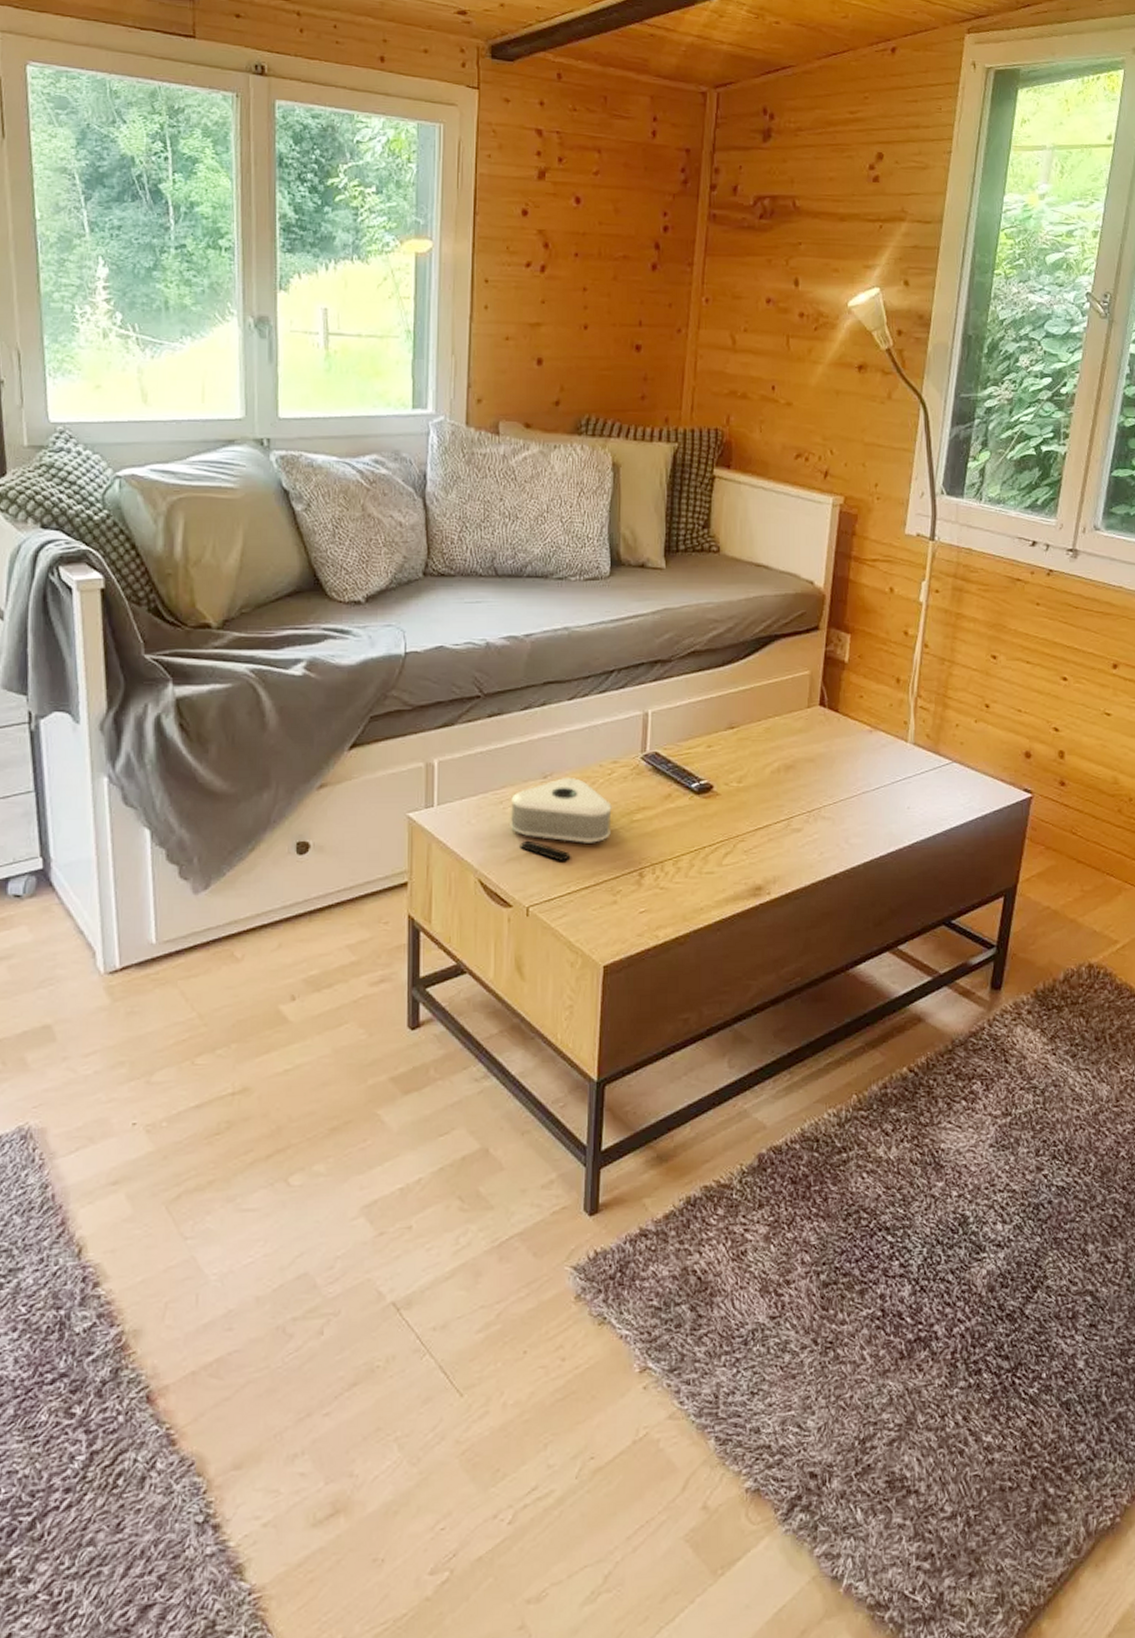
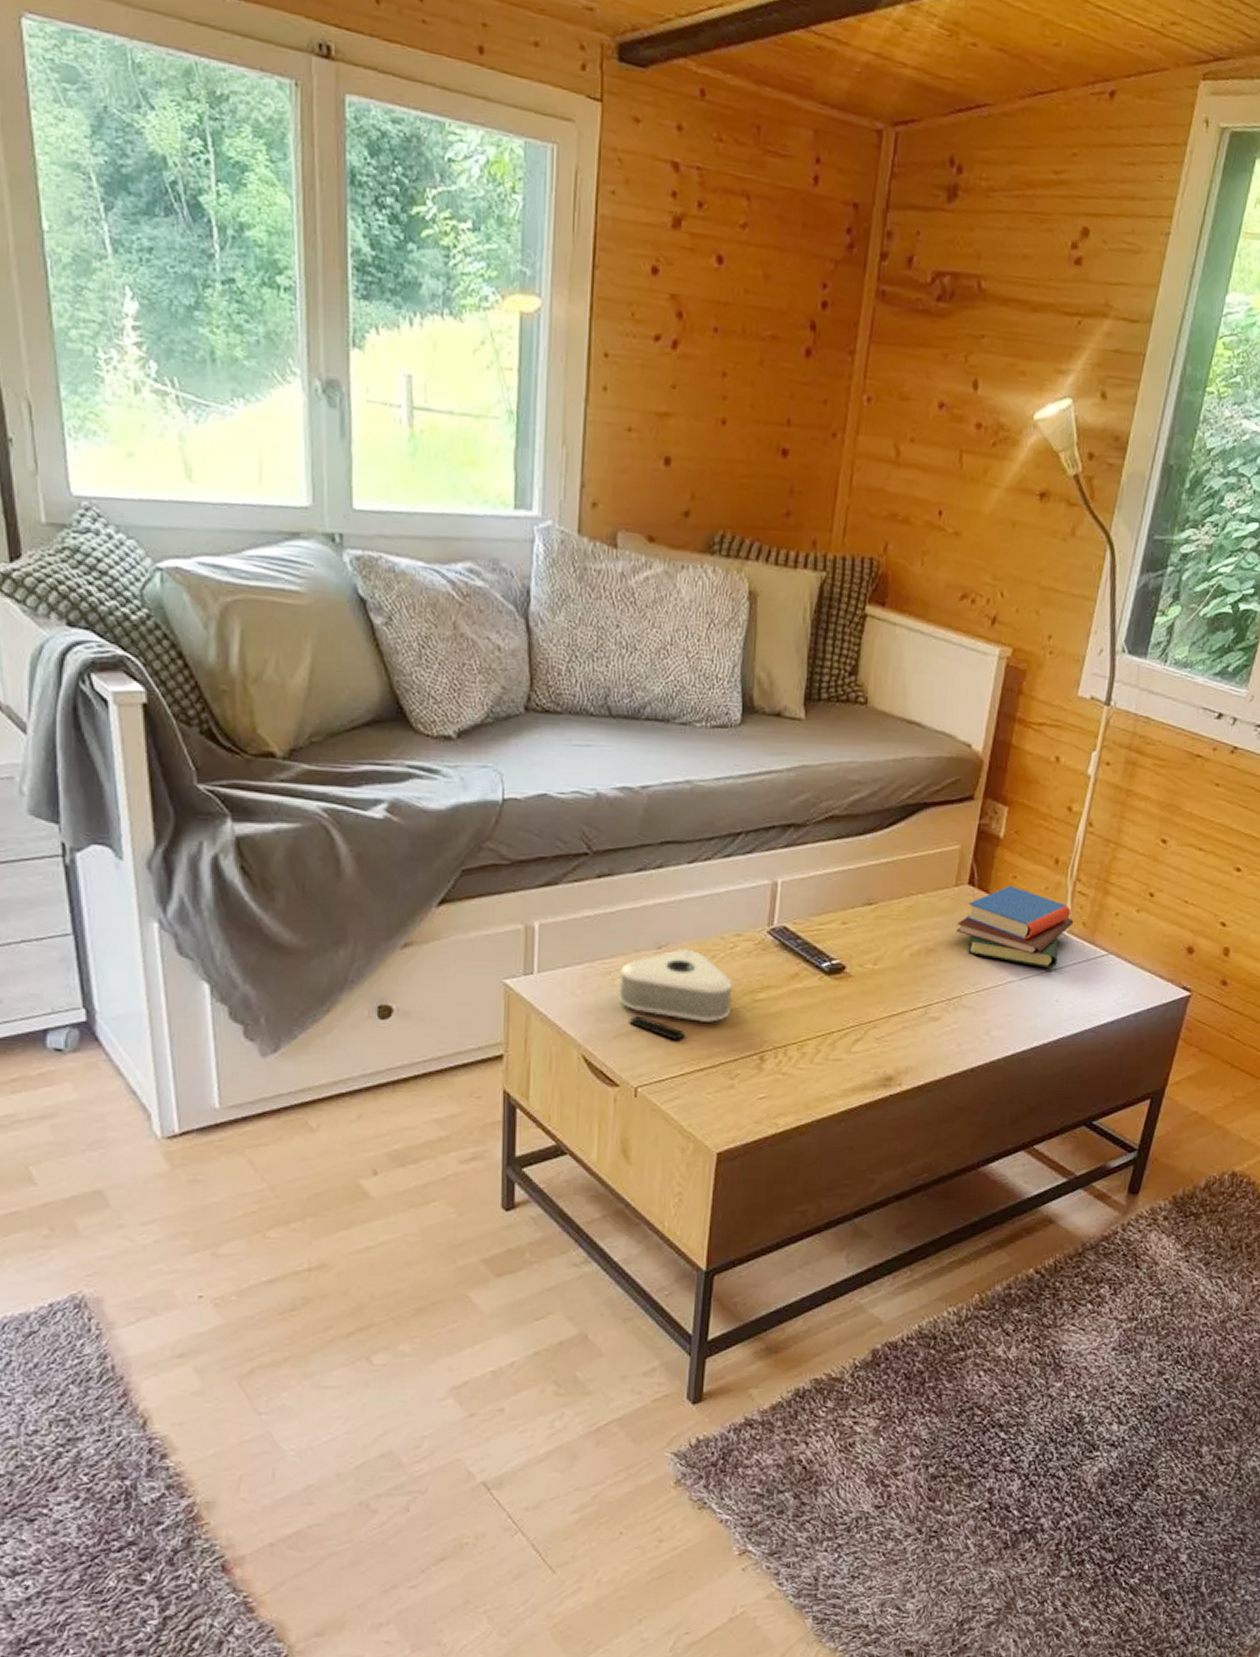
book: none [811,704,918,778] -> present [956,885,1074,968]

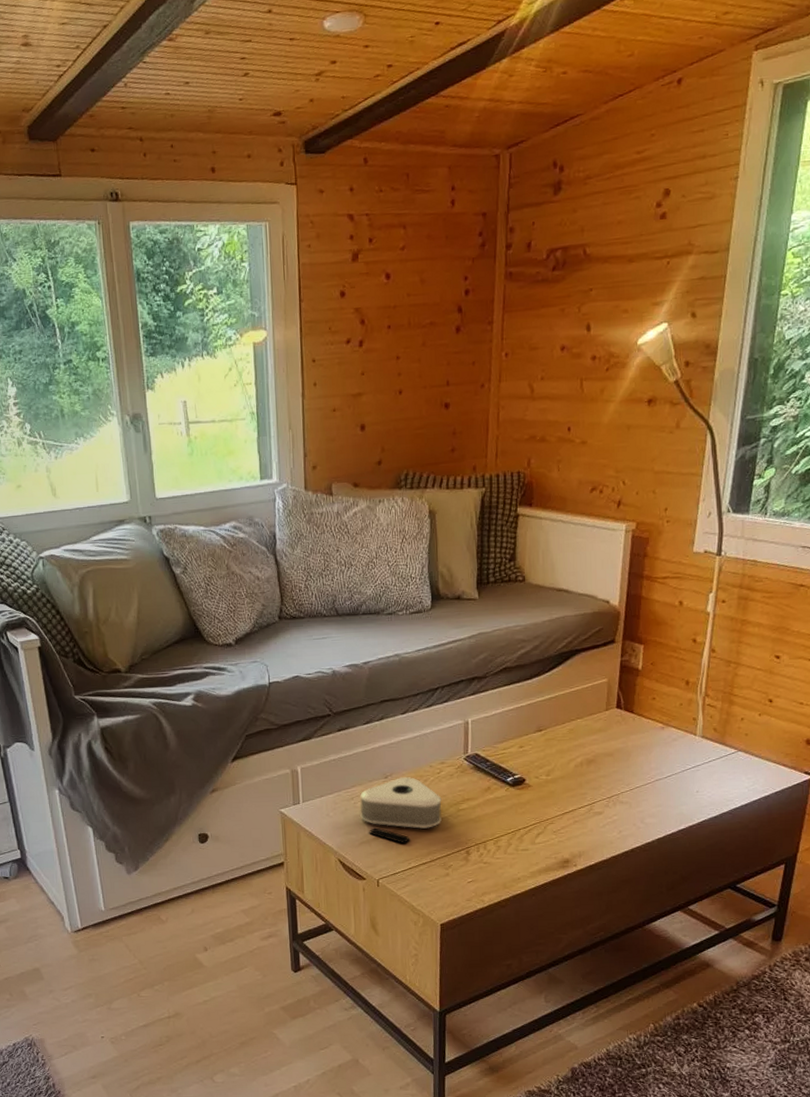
book: present [956,885,1074,968] -> none [609,705,706,767]

